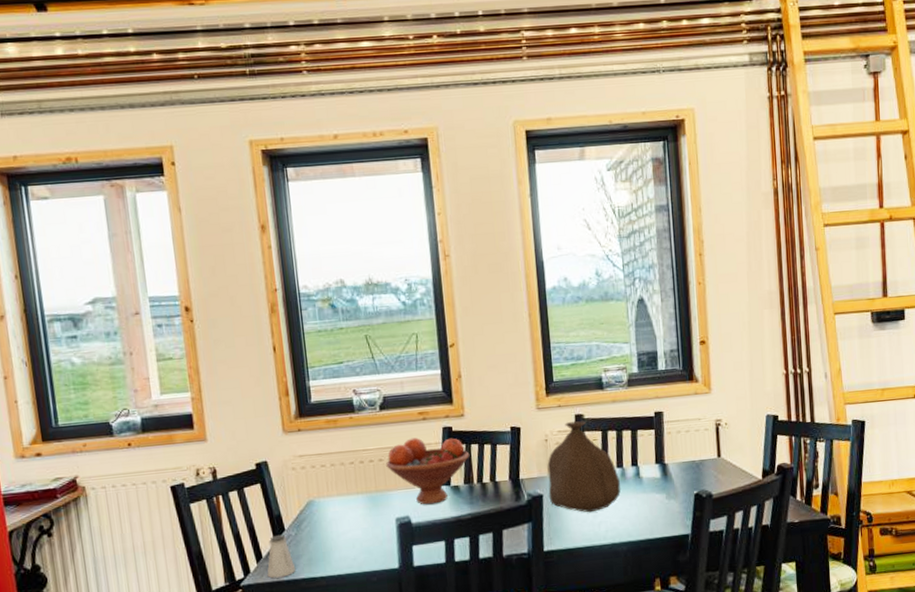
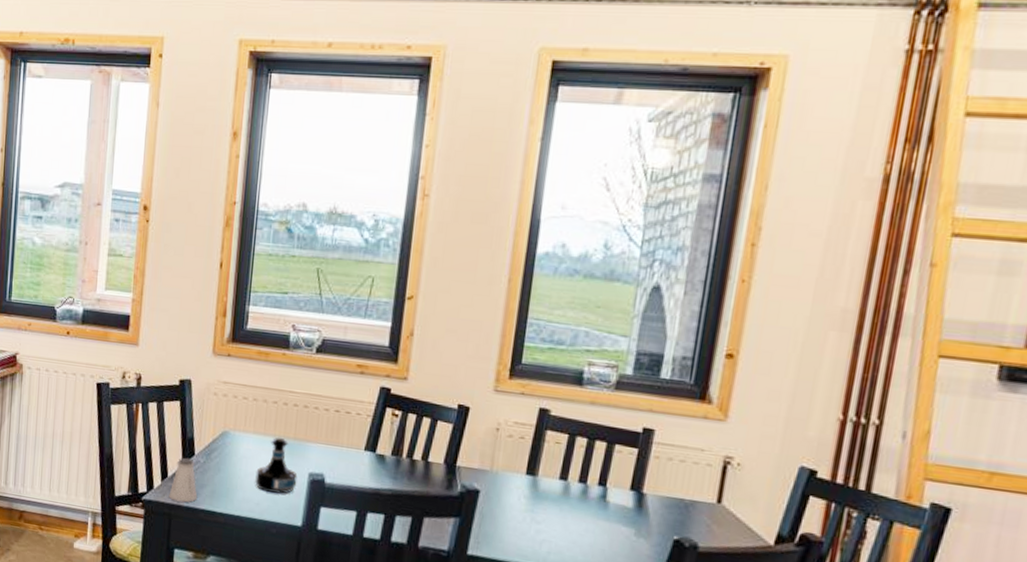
tequila bottle: none [347,493,387,546] -> present [255,437,298,494]
fruit bowl: present [386,437,470,505] -> none [310,390,405,469]
bag: present [547,420,621,513] -> none [486,414,579,527]

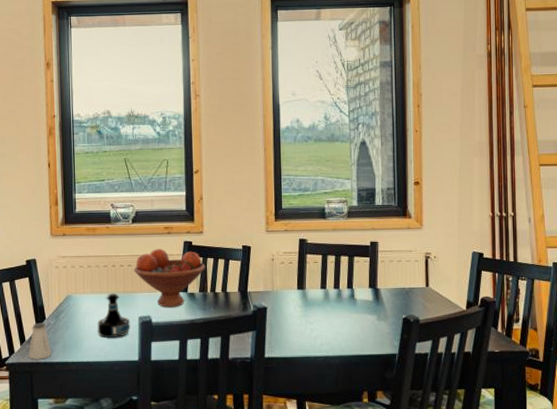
fruit bowl: none [310,390,405,469] -> present [134,249,206,307]

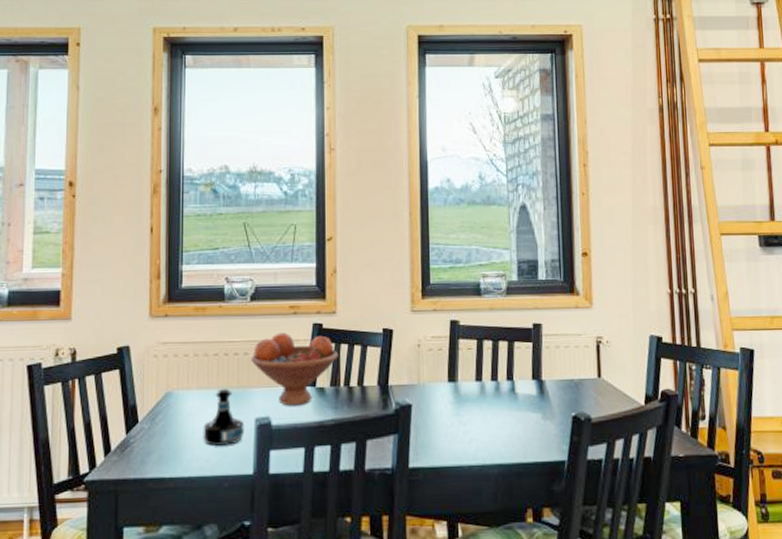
saltshaker: present [28,322,52,360] -> none [113,426,145,475]

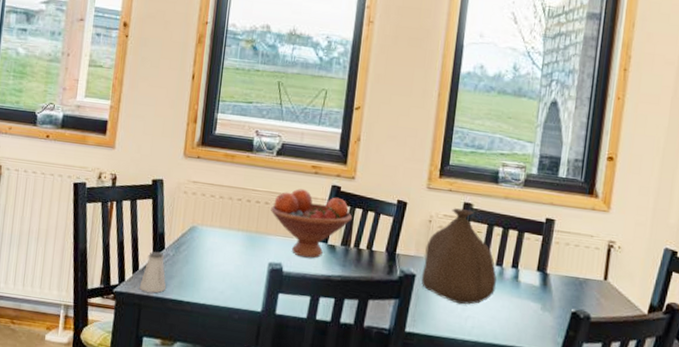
saltshaker: none [113,426,145,475] -> present [139,251,167,293]
tequila bottle: present [203,388,244,446] -> none [220,230,258,283]
bag: none [418,326,494,428] -> present [421,208,497,305]

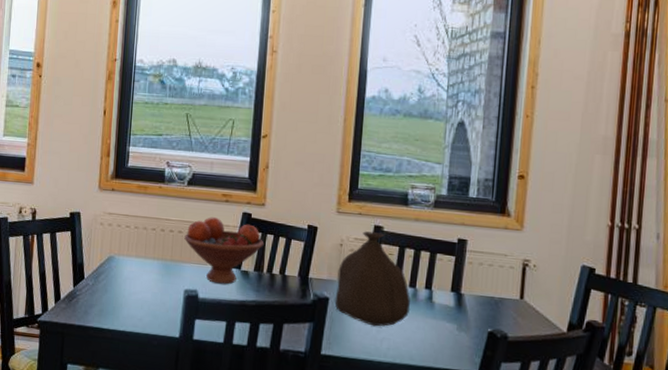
saltshaker: present [139,251,167,293] -> none [61,281,88,322]

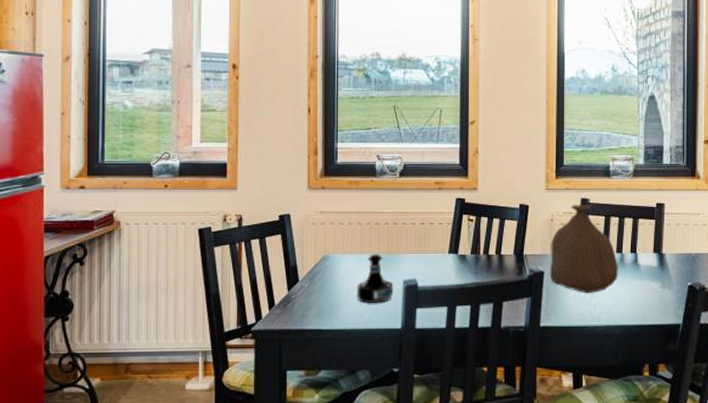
tequila bottle: none [138,259,175,310] -> present [357,253,394,303]
fruit bowl: present [184,217,264,284] -> none [400,205,479,270]

